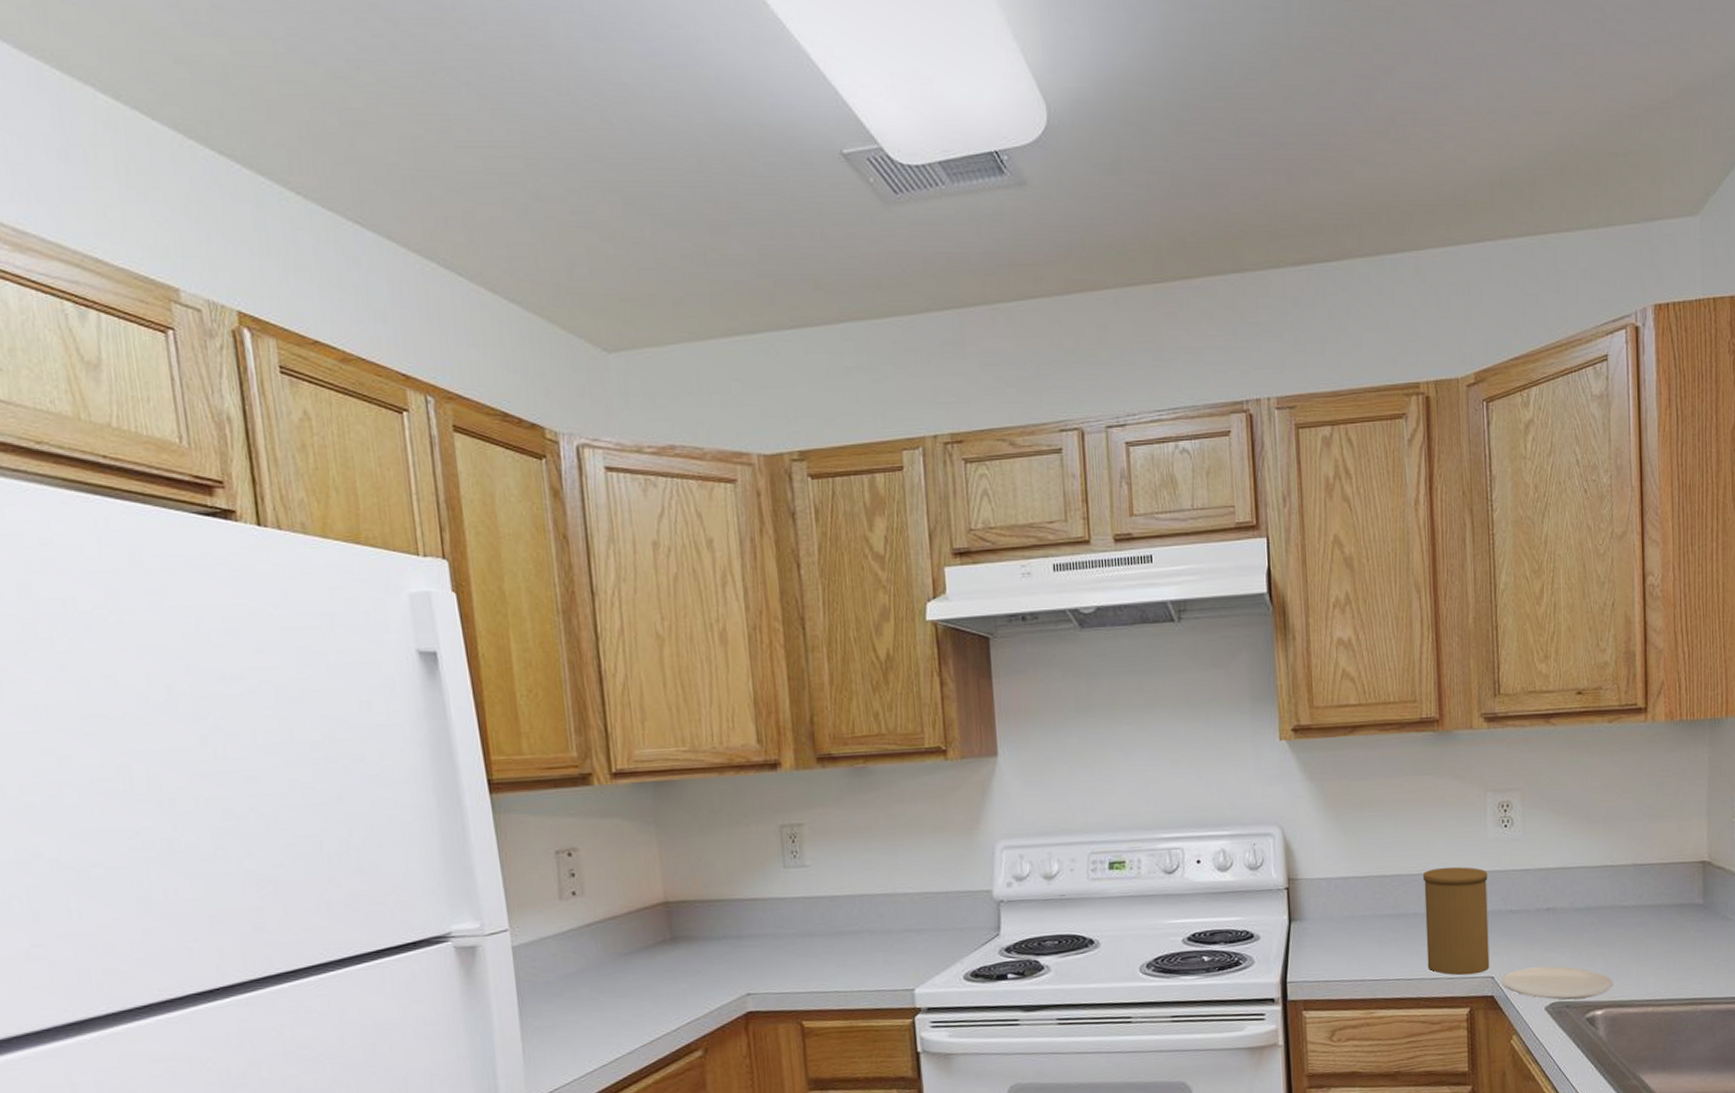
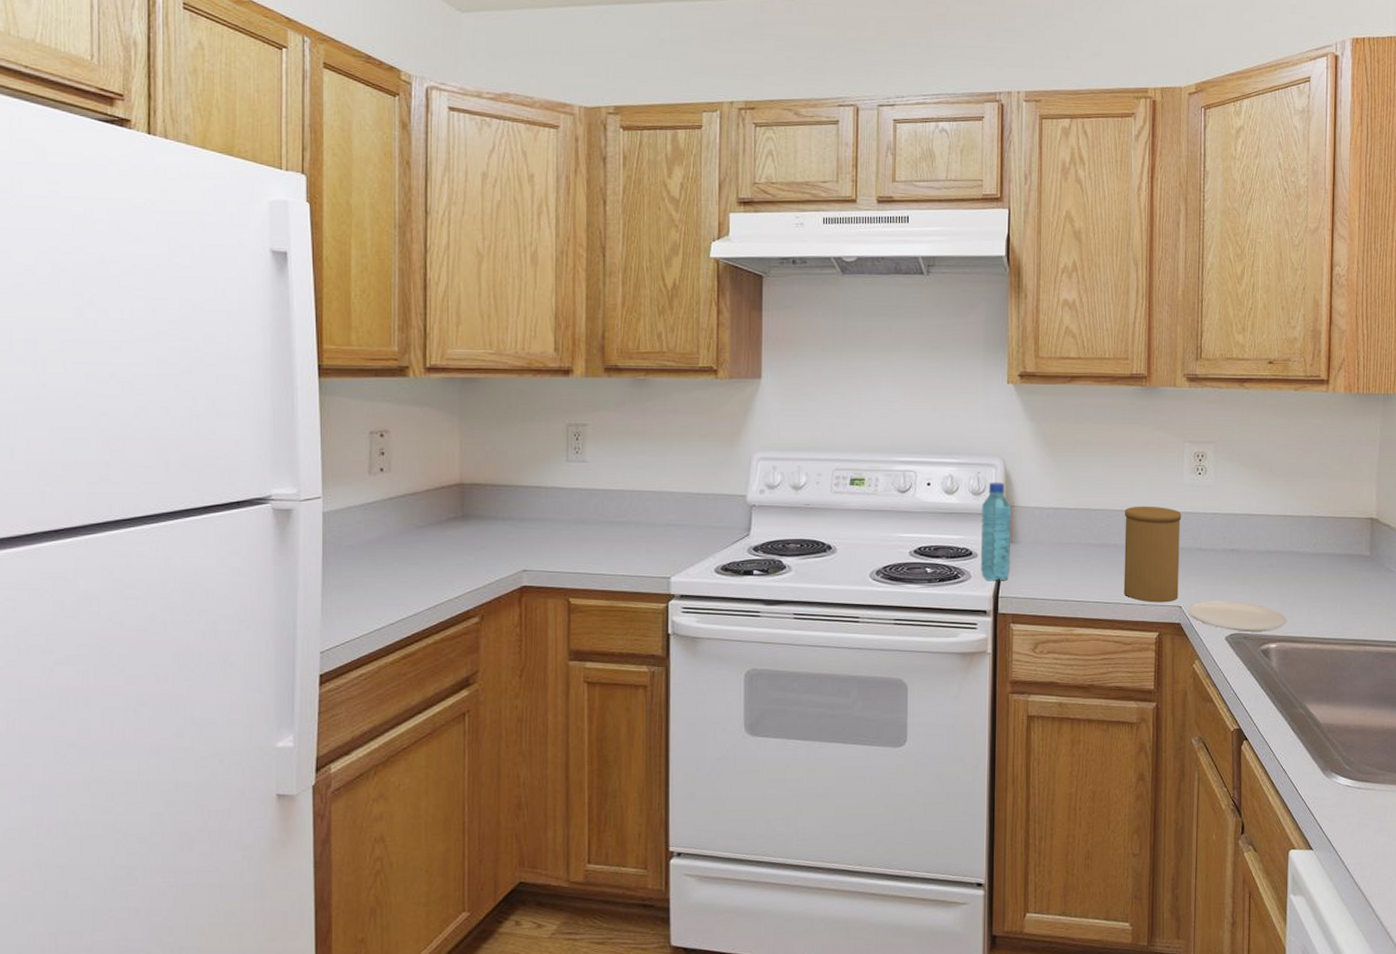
water bottle: none [1260,853,1298,966] -> present [981,482,1011,581]

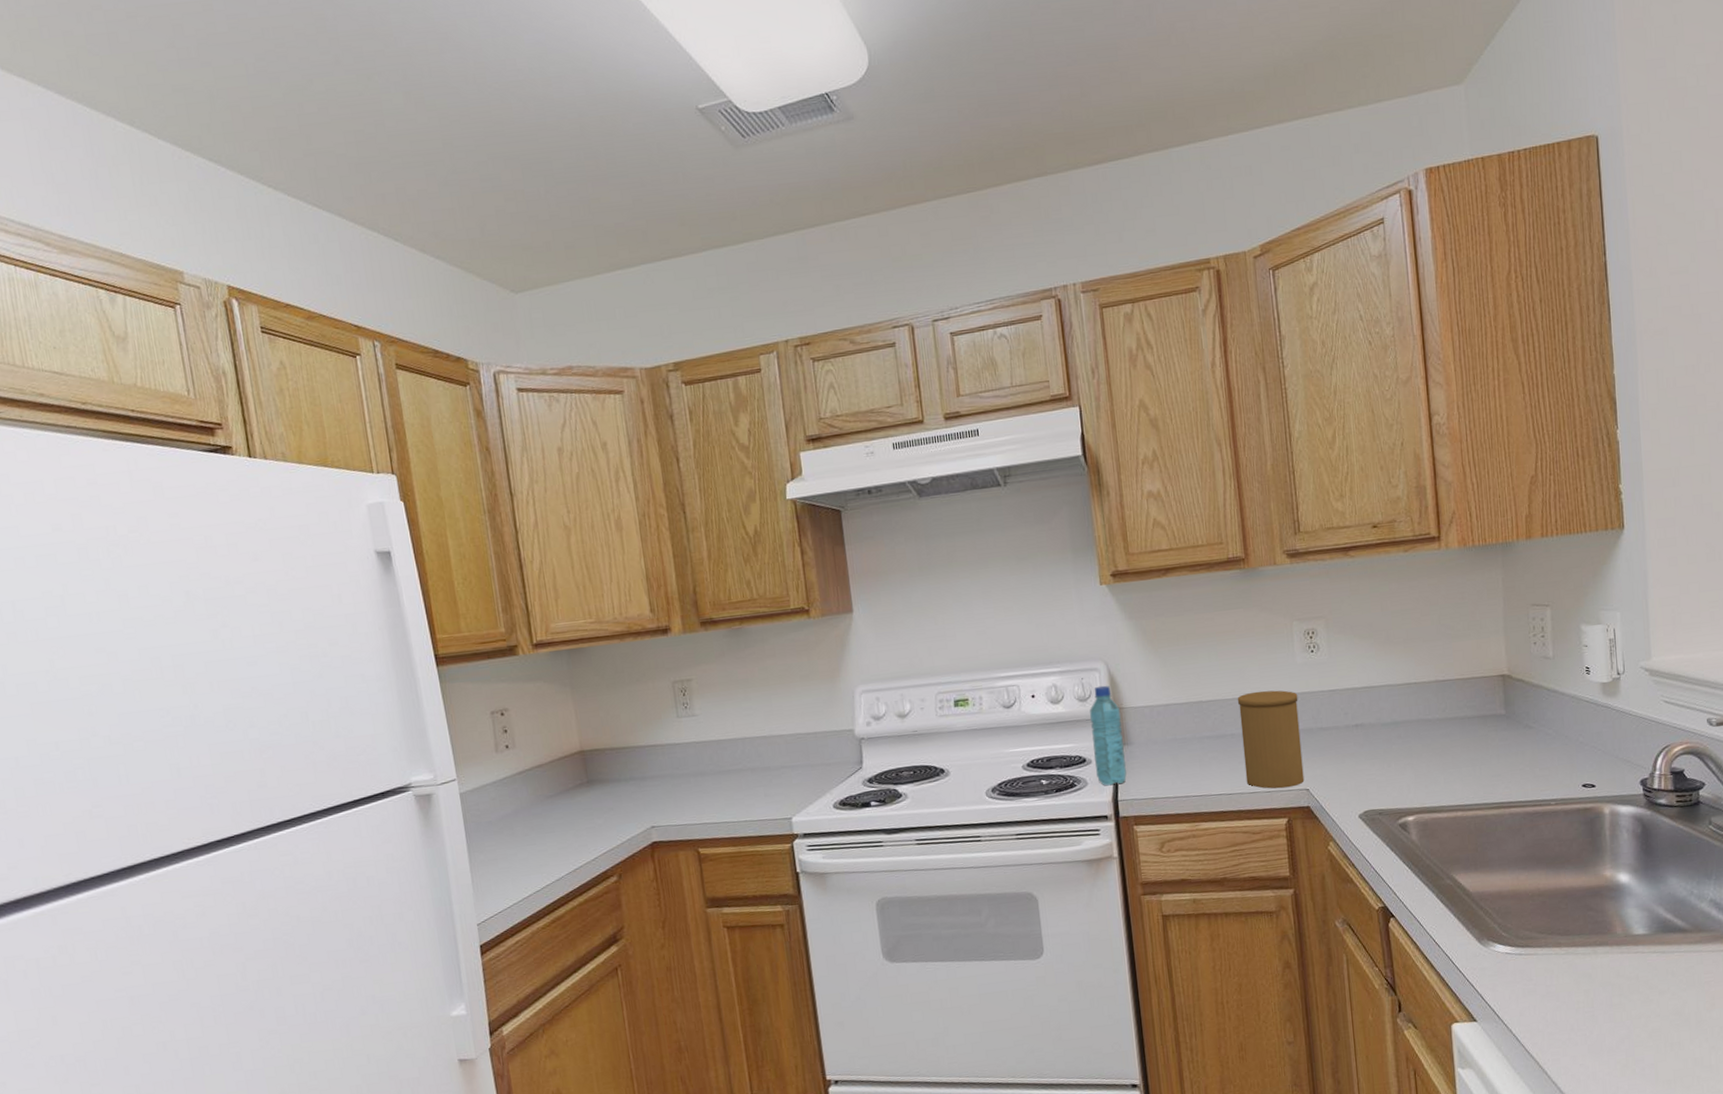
plate: present [1187,601,1287,632] -> none [1315,777,1423,808]

